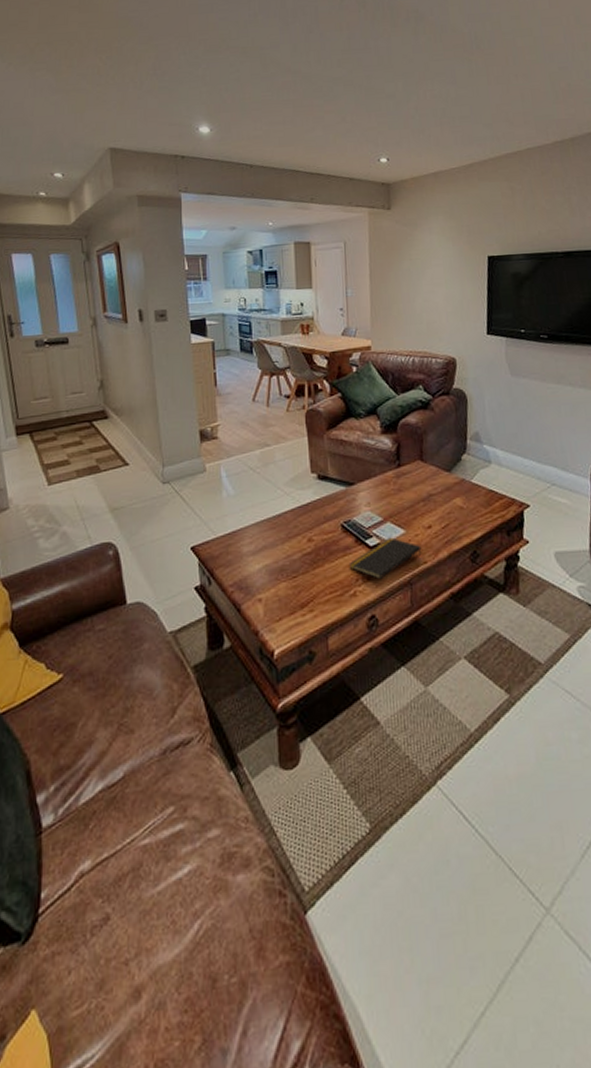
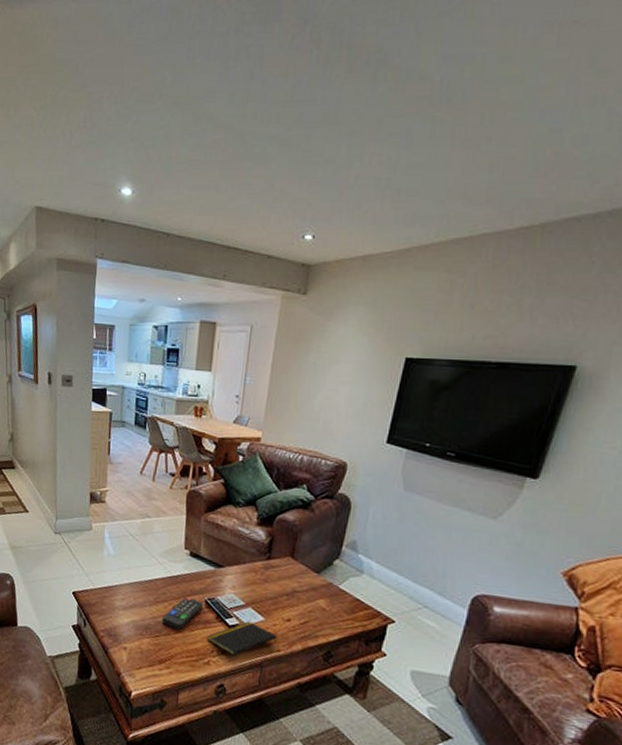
remote control: none [298,524,339,564] -> present [162,597,203,630]

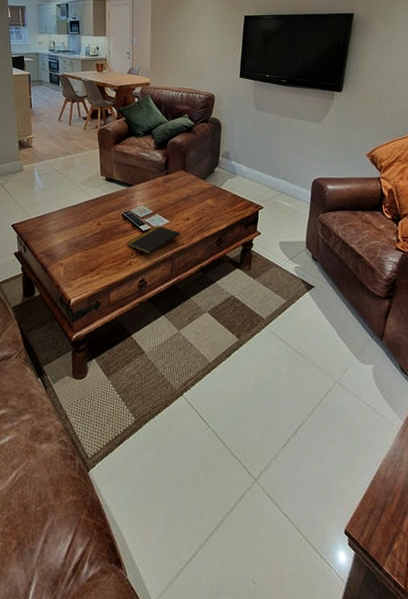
remote control: present [162,597,203,630] -> none [90,214,120,241]

